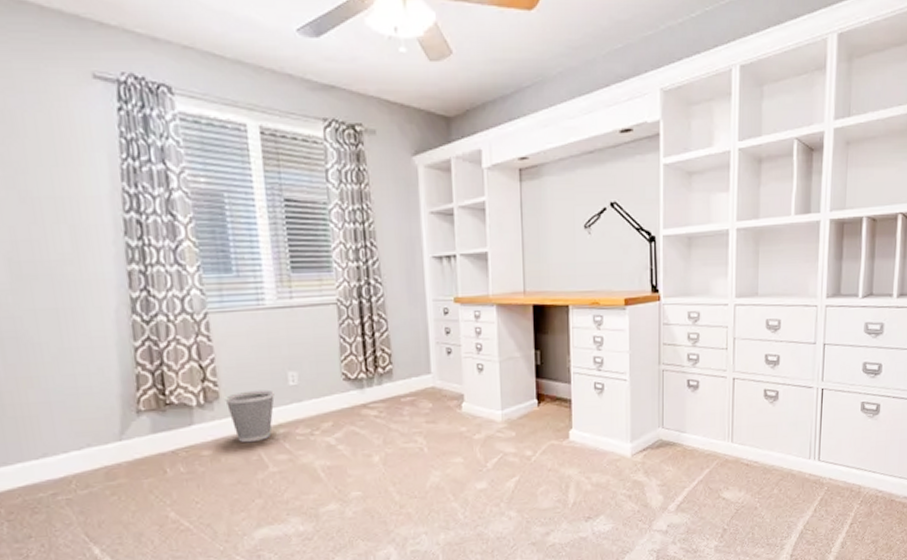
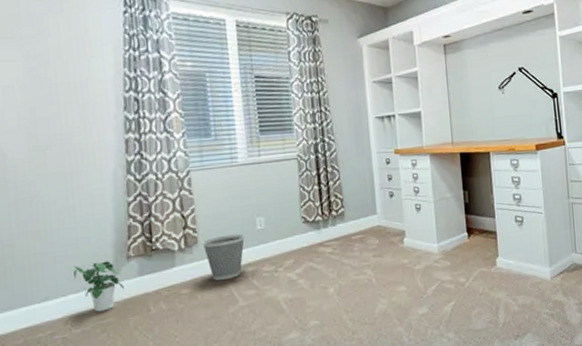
potted plant: none [74,415,135,472] -> present [73,261,124,312]

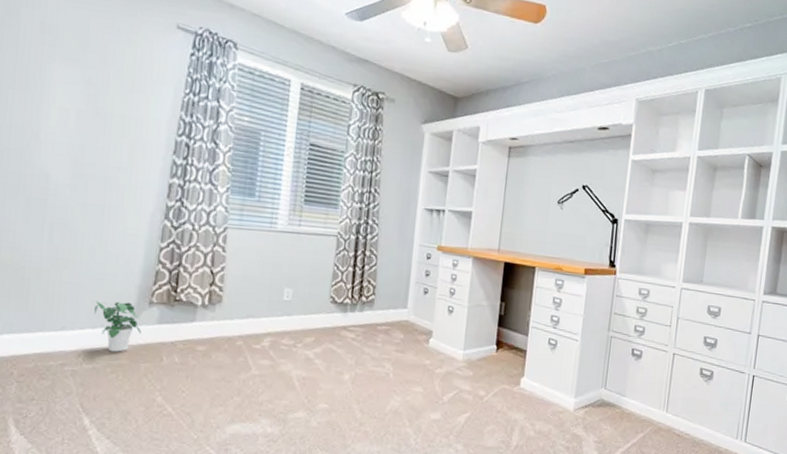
wastebasket: present [202,234,246,281] -> none [226,299,271,346]

